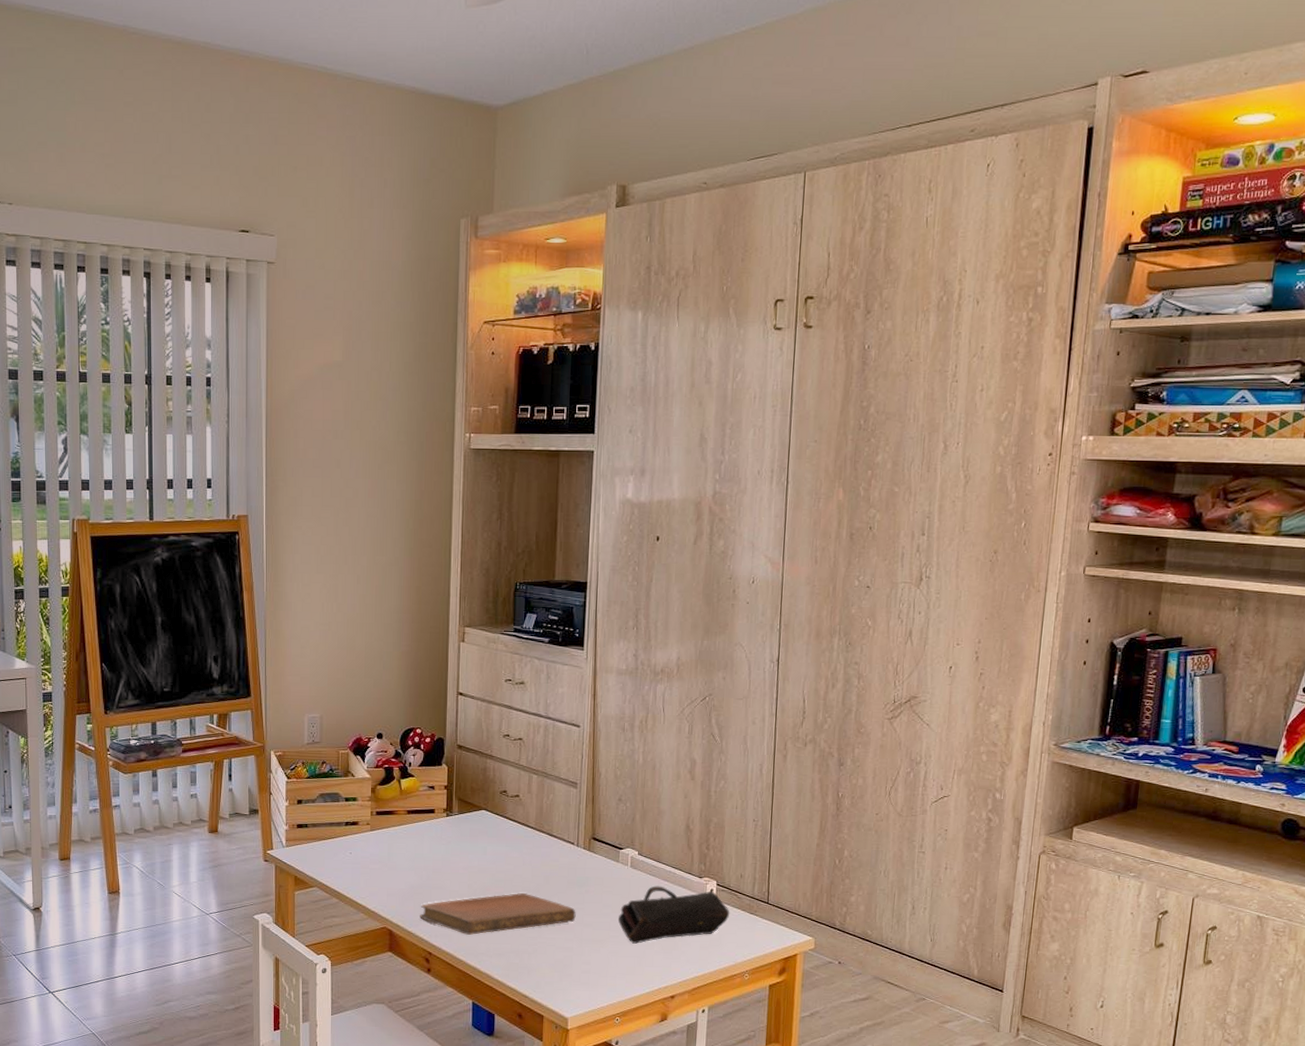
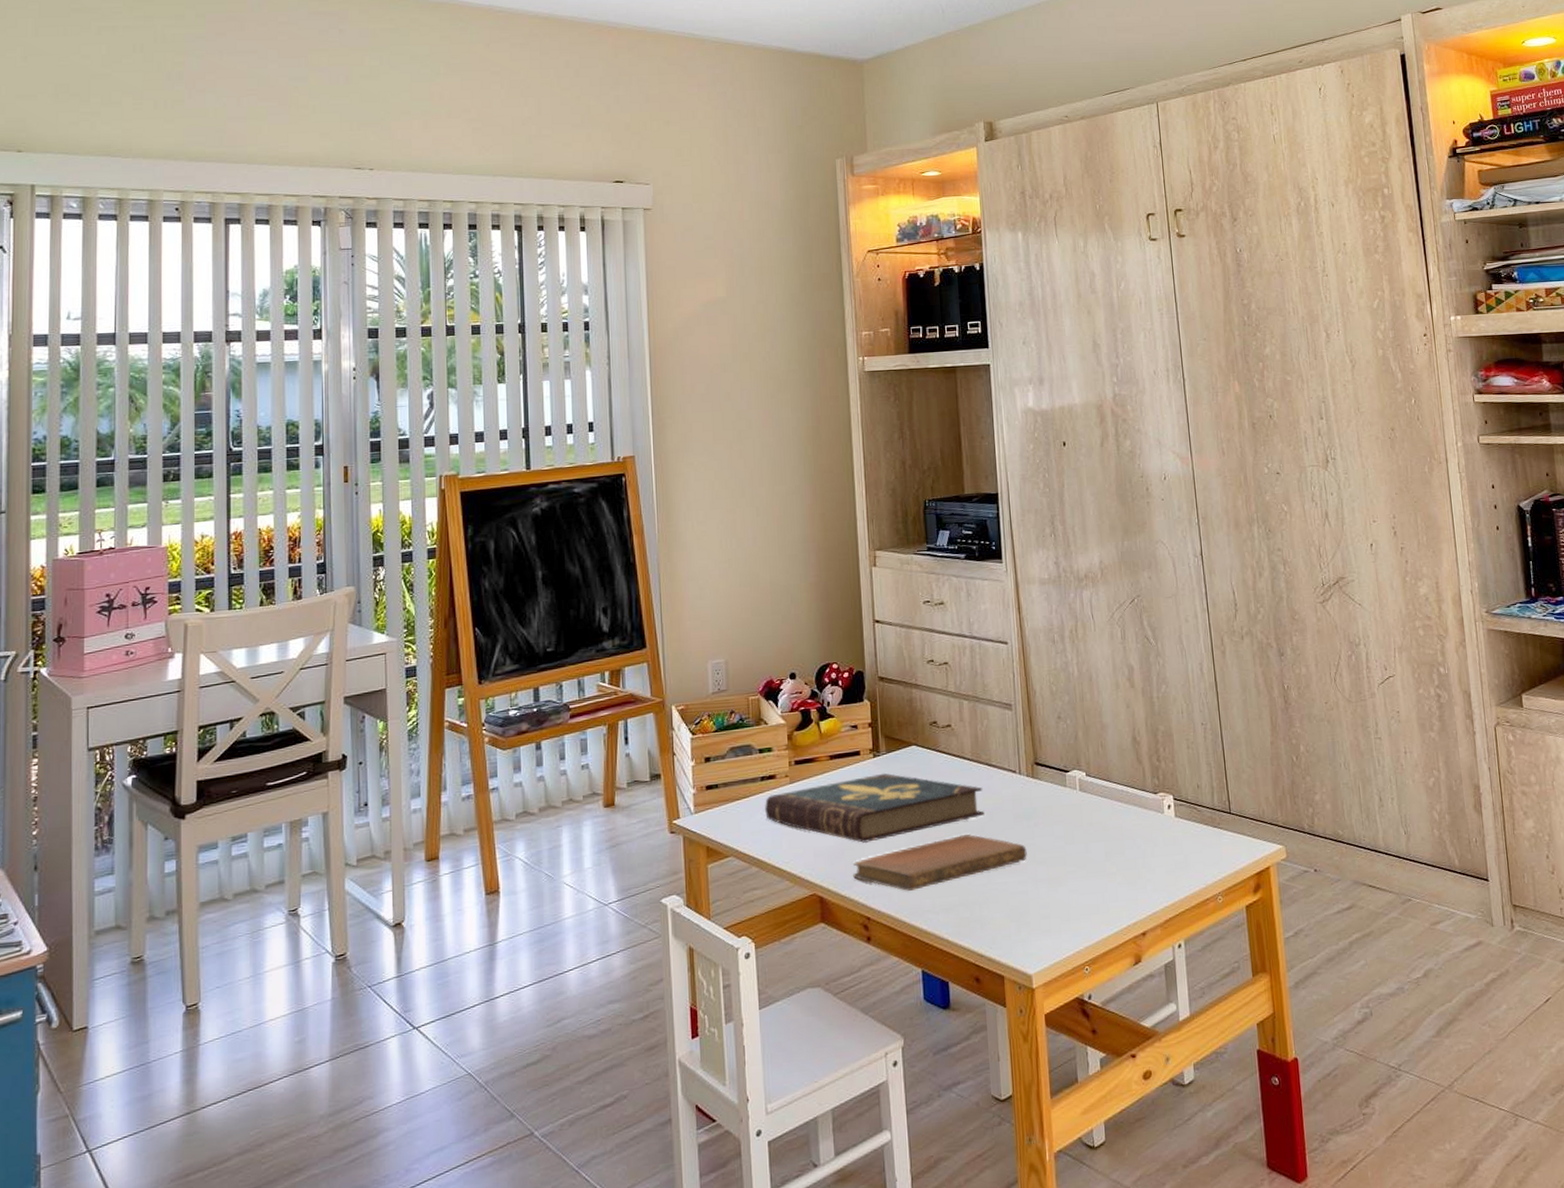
book: none [347,831,542,890] -> present [765,773,985,843]
pencil case: present [617,885,730,944] -> none [1073,807,1193,878]

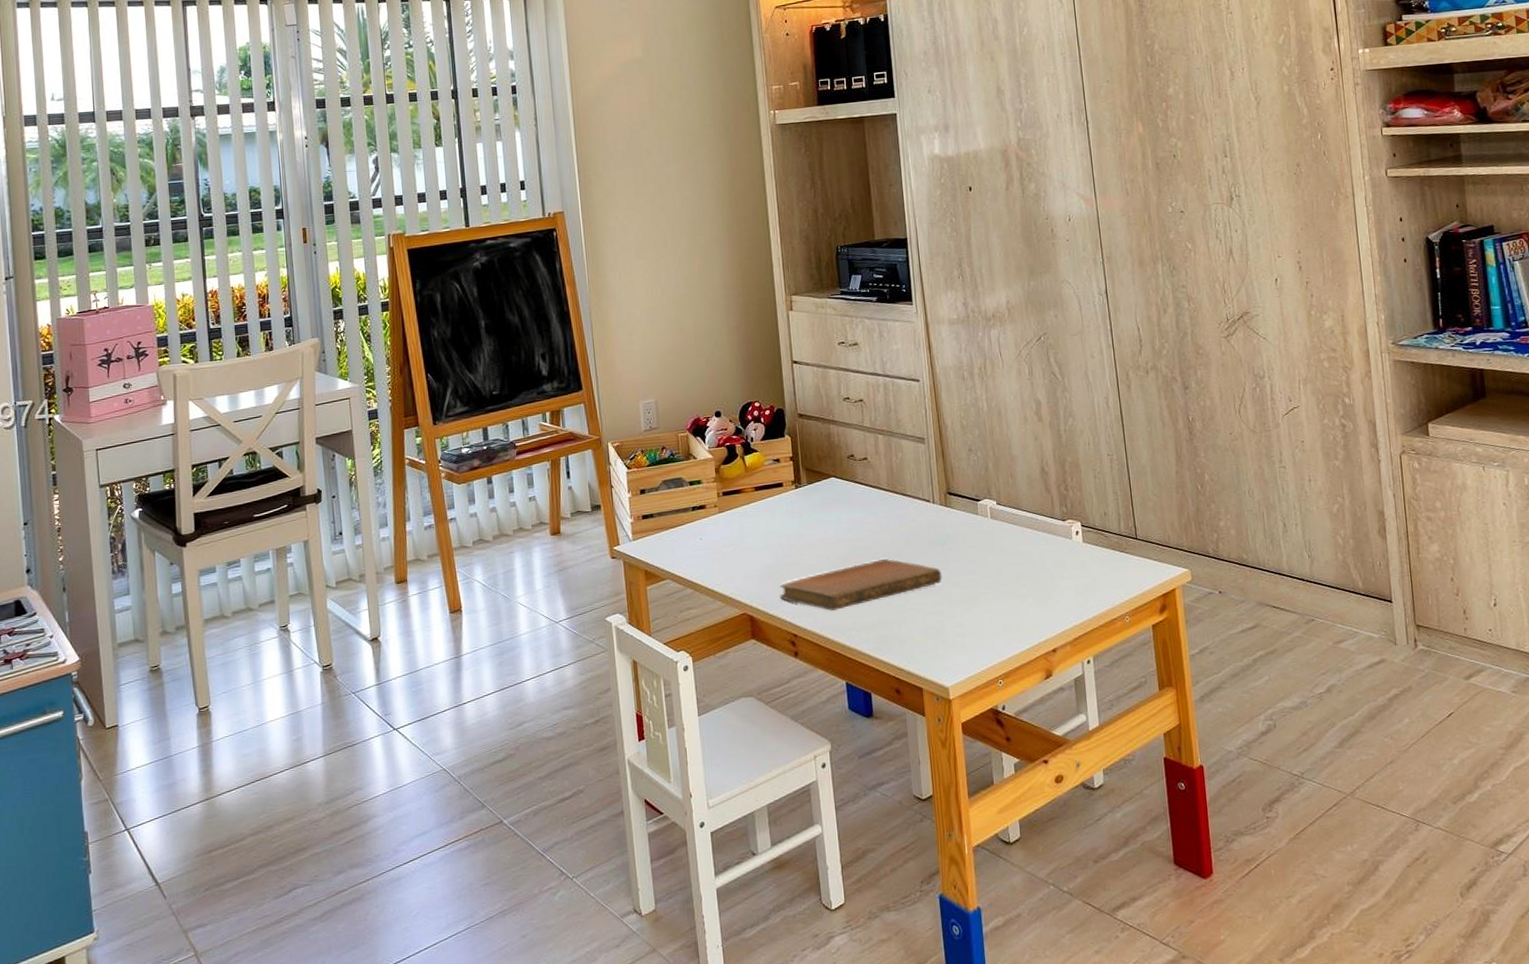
book: present [765,773,985,843] -> none [696,502,901,567]

